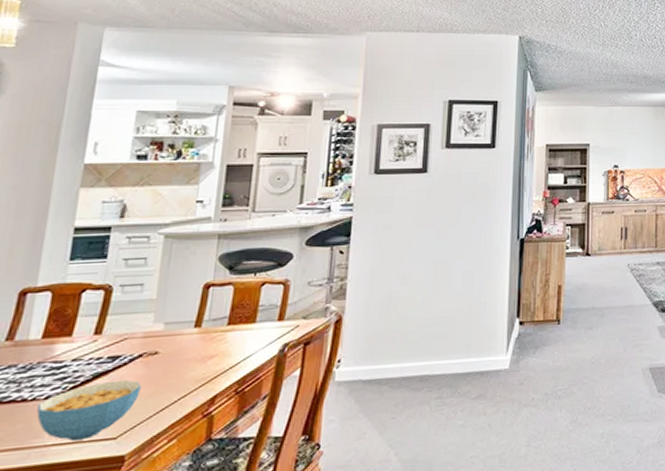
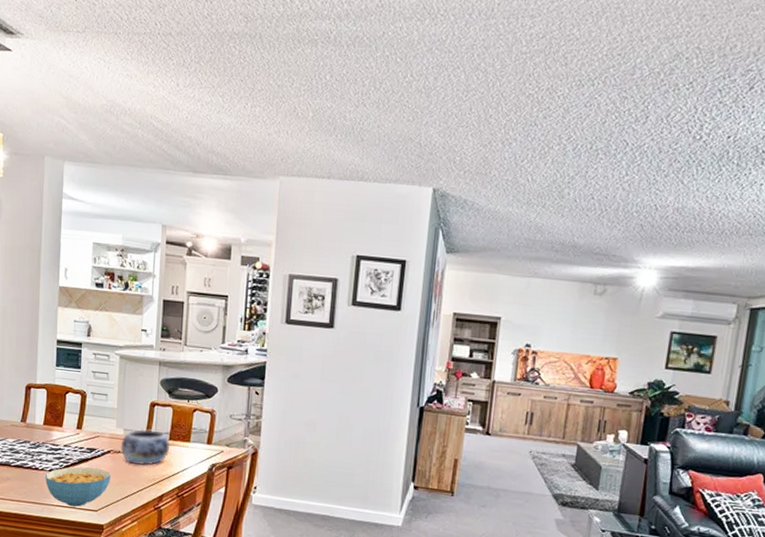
decorative bowl: none [157,316,229,365] -> present [120,428,171,466]

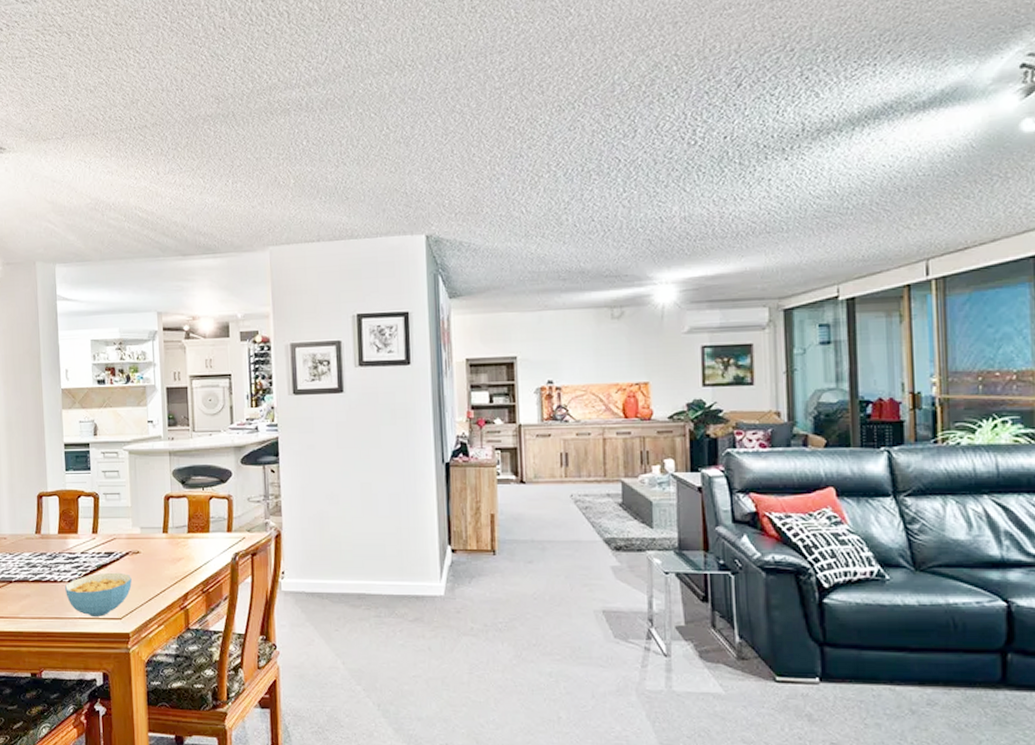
decorative bowl: present [120,428,171,466] -> none [138,524,190,563]

